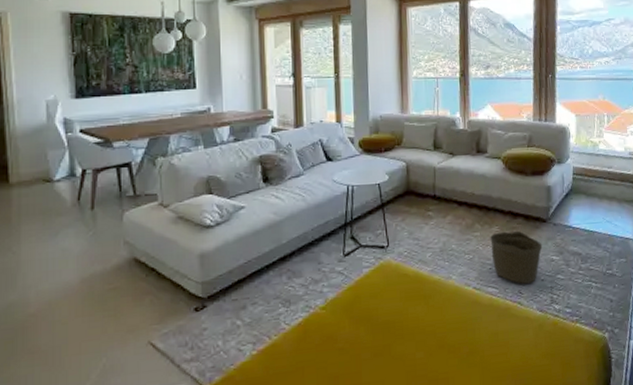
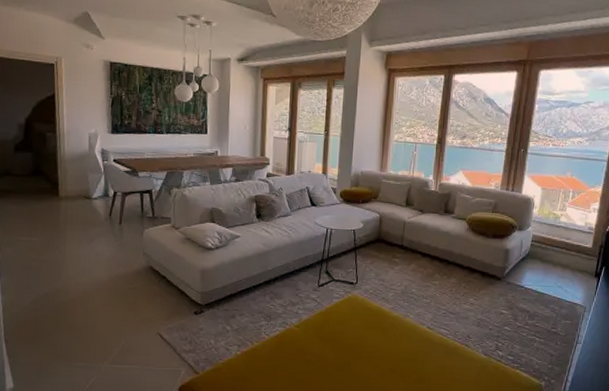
basket: present [490,231,543,284] -> none [447,283,495,330]

